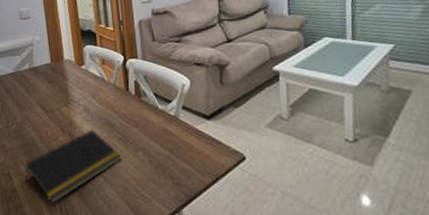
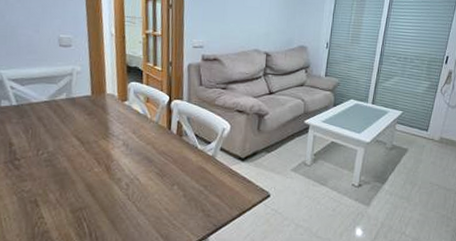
notepad: present [25,129,121,203] -> none [54,163,157,230]

